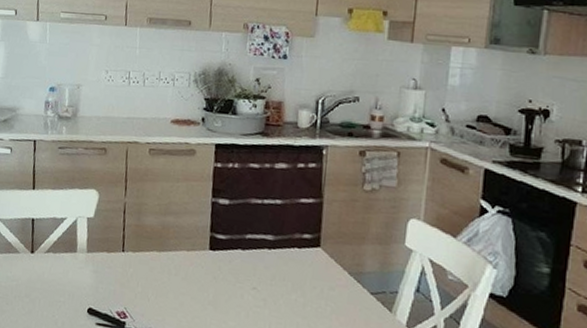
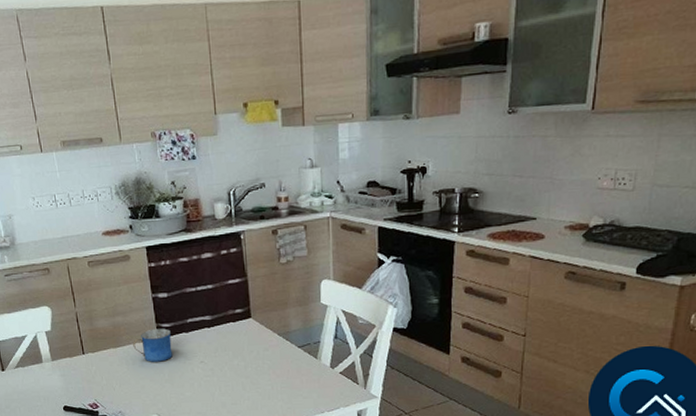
mug: none [180,237,226,279] -> present [133,328,173,362]

